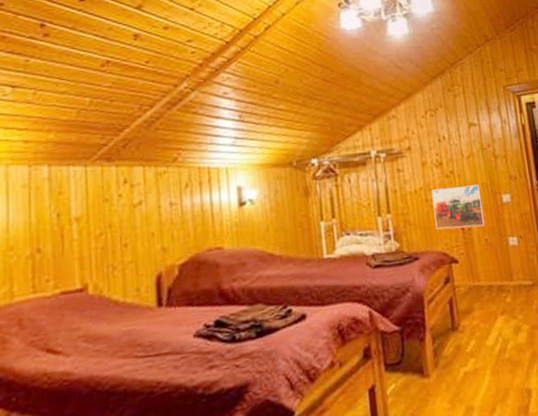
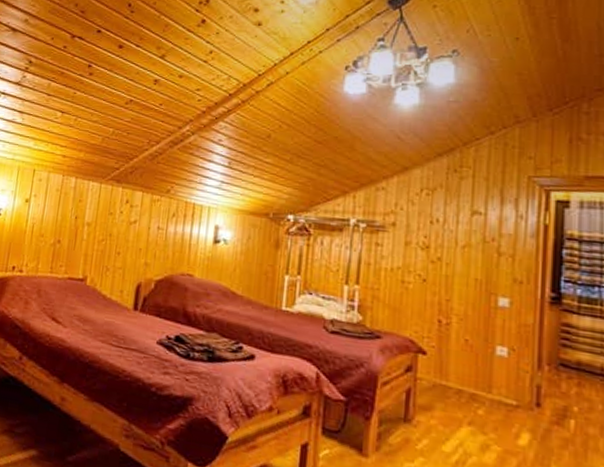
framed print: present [431,185,485,230] -> none [408,272,472,325]

